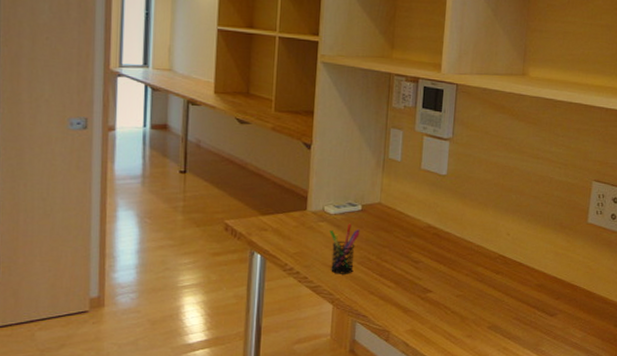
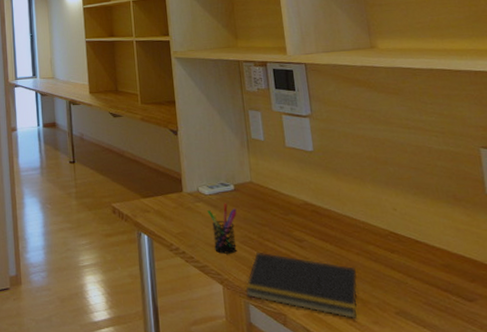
notepad: none [355,272,462,334] -> present [245,252,358,320]

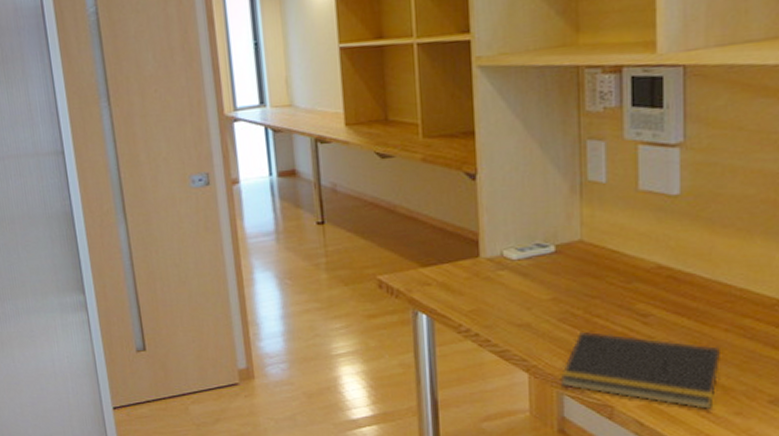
pen holder: present [207,203,237,254] -> none [514,269,556,335]

